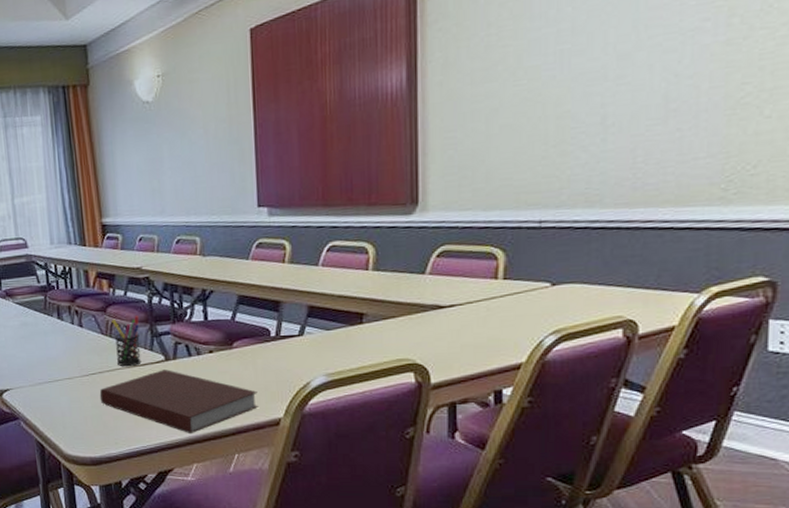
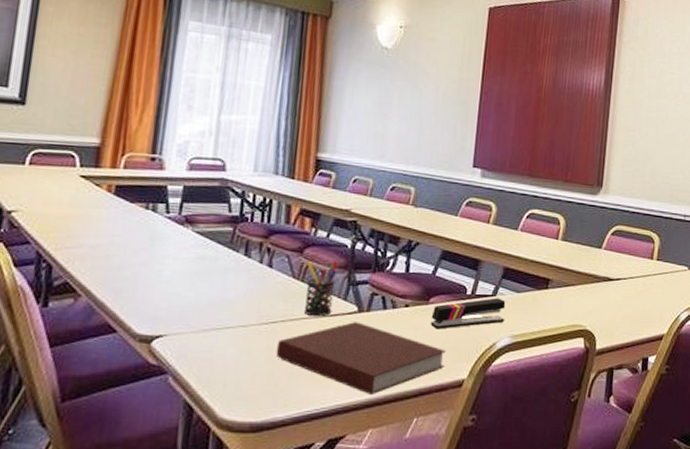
stapler: none [237,337,316,372] -> present [430,298,506,330]

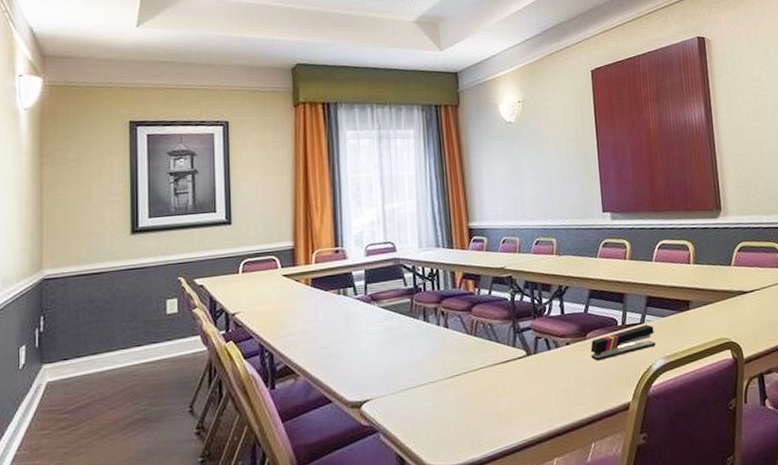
notebook: present [275,322,446,396] -> none [463,364,610,428]
pen holder: present [303,259,339,317] -> none [476,312,505,365]

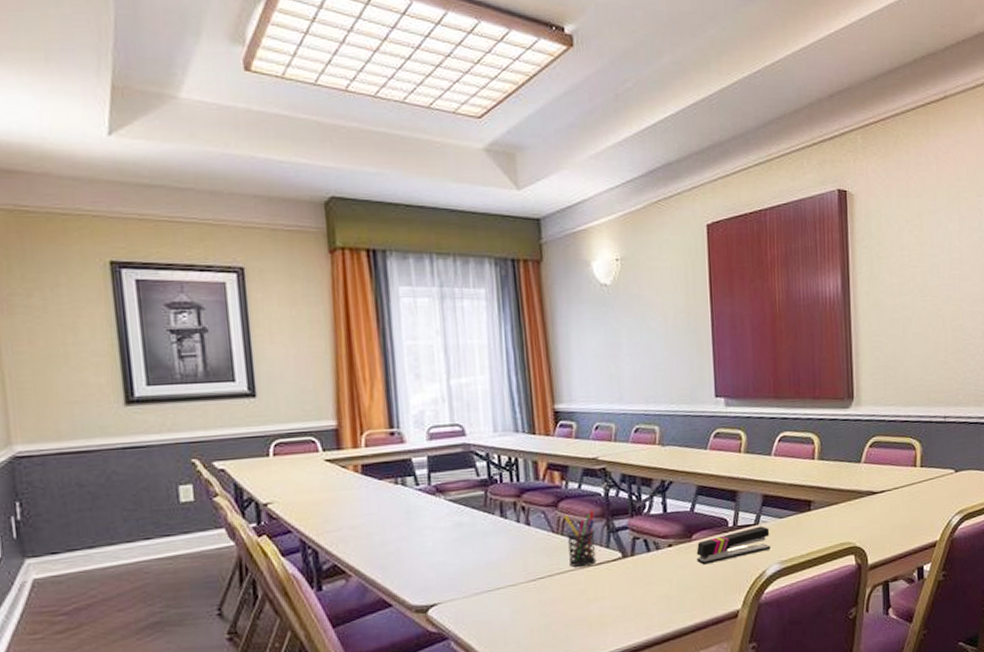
pen holder: none [476,312,505,365] -> present [564,509,597,568]

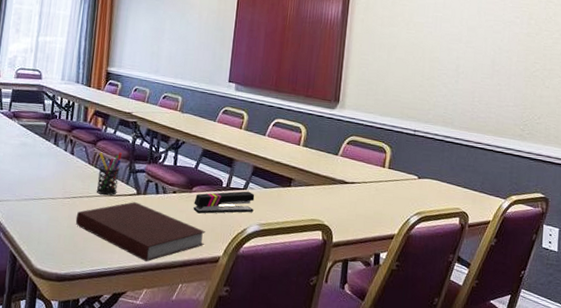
notebook: none [548,567,717,637] -> present [75,202,205,262]

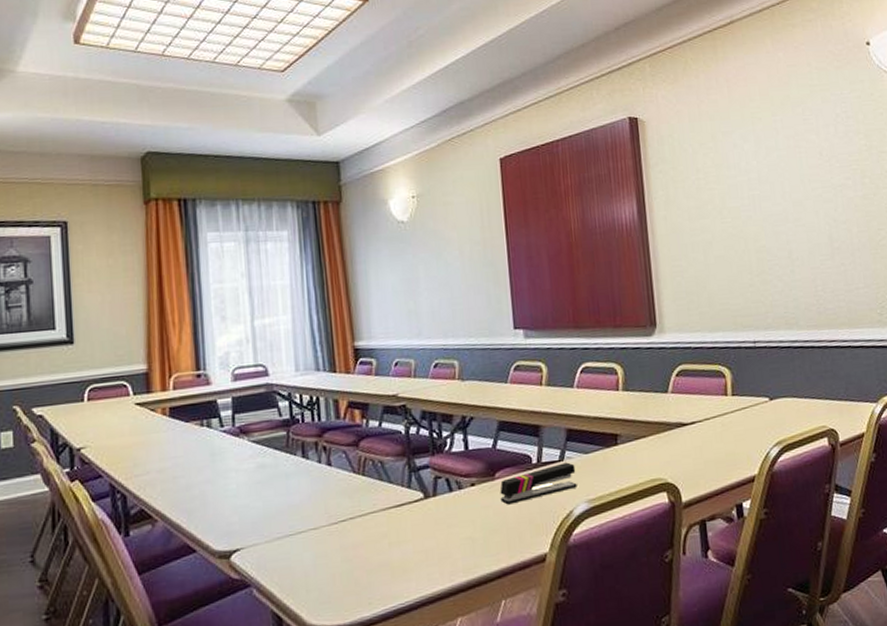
notebook: present [75,202,205,262] -> none [350,508,523,583]
pen holder: present [96,151,123,196] -> none [365,448,398,510]

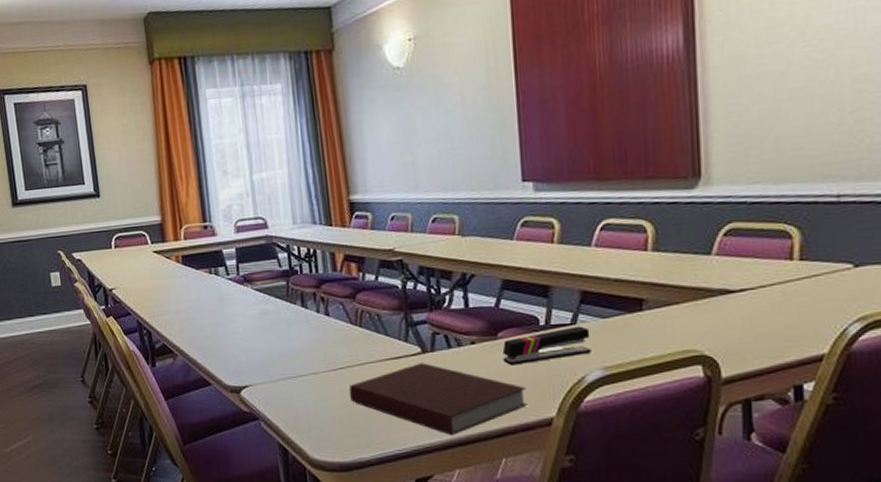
notebook: none [350,508,523,583] -> present [348,363,527,436]

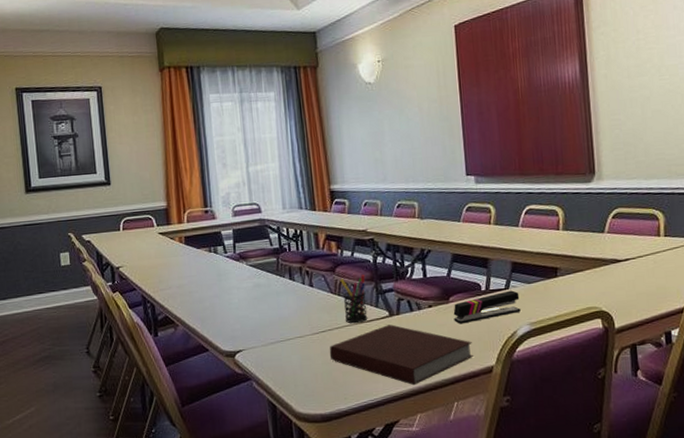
pen holder: none [361,302,395,360] -> present [340,274,368,324]

